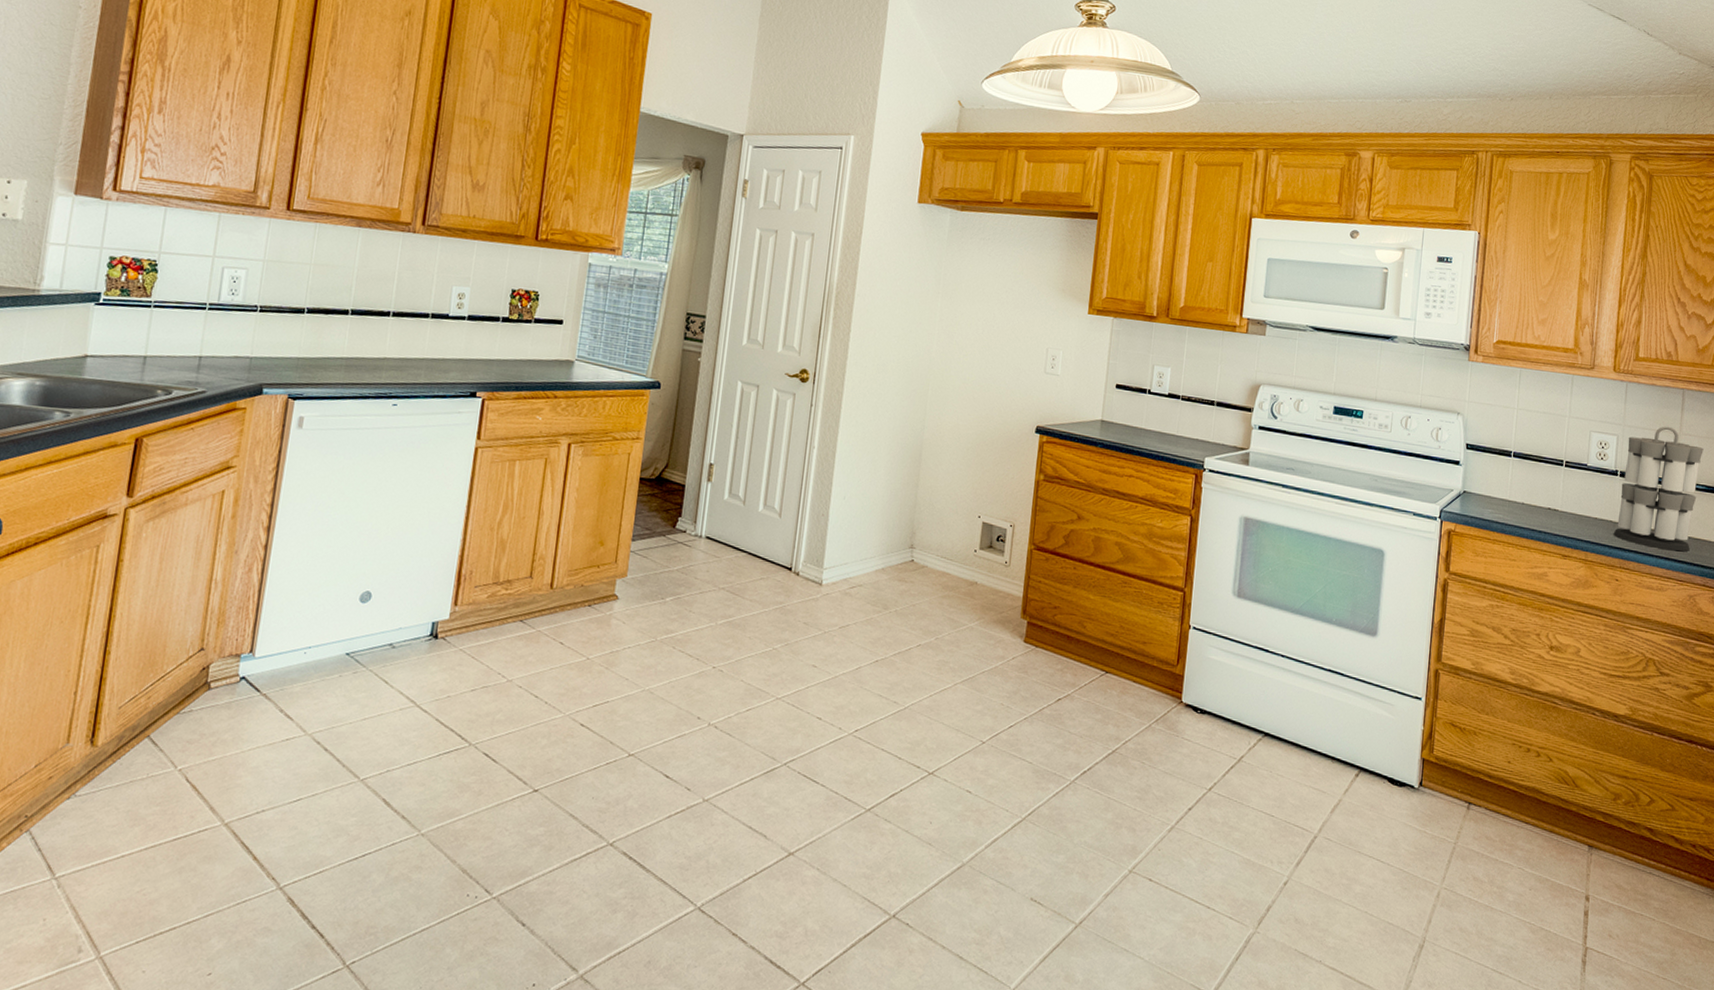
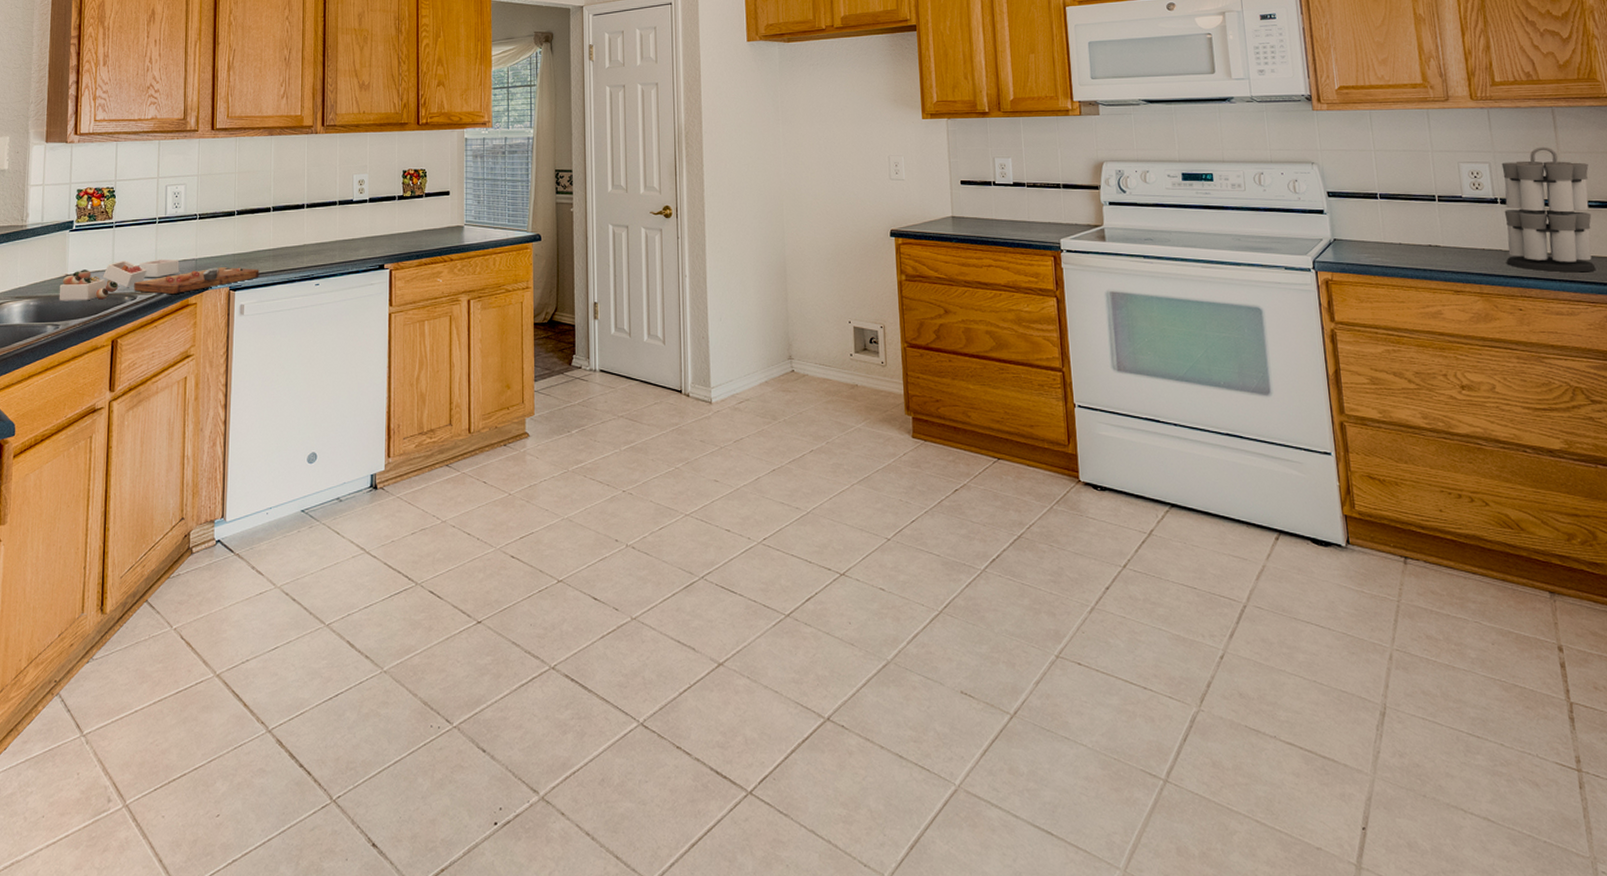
cutting board: none [73,347,327,395] -> present [59,259,259,302]

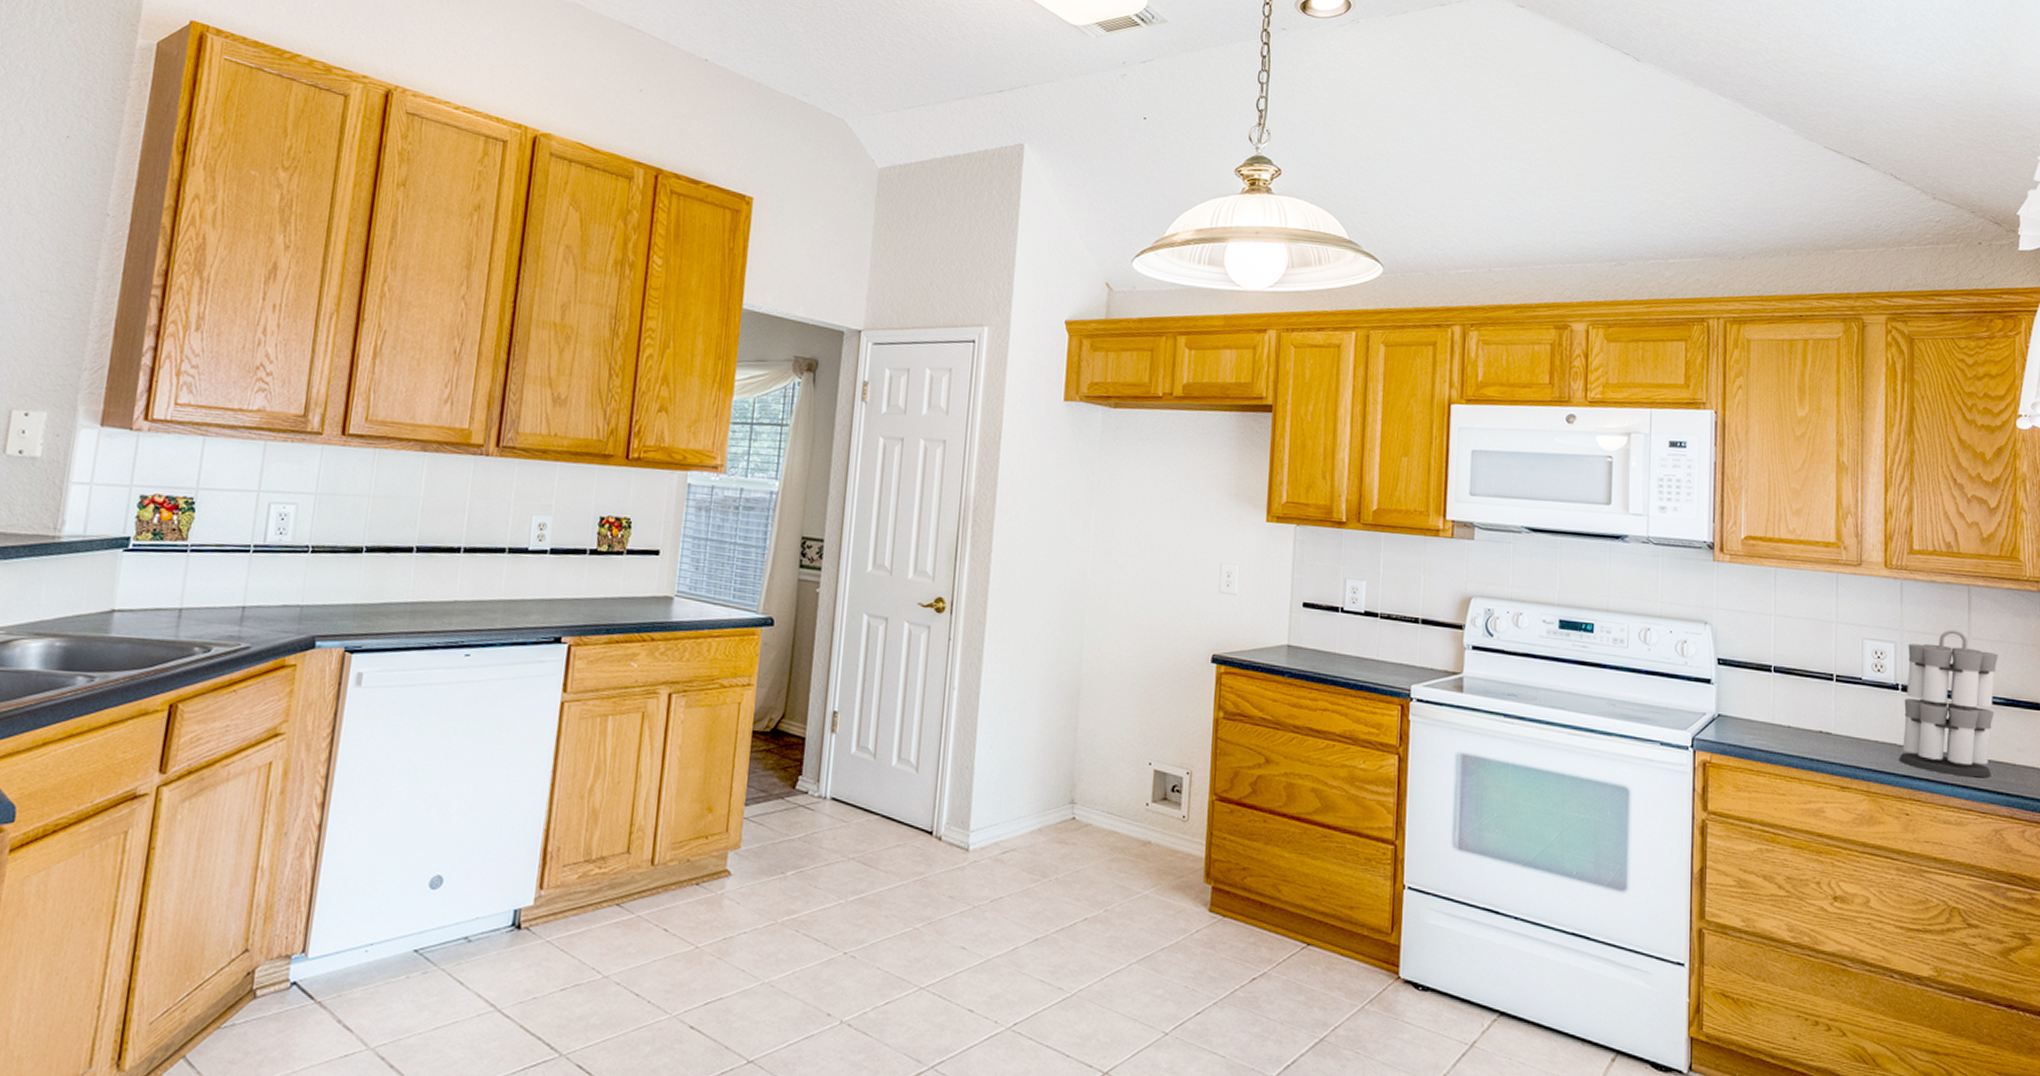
cutting board: present [59,259,259,302] -> none [98,598,389,651]

